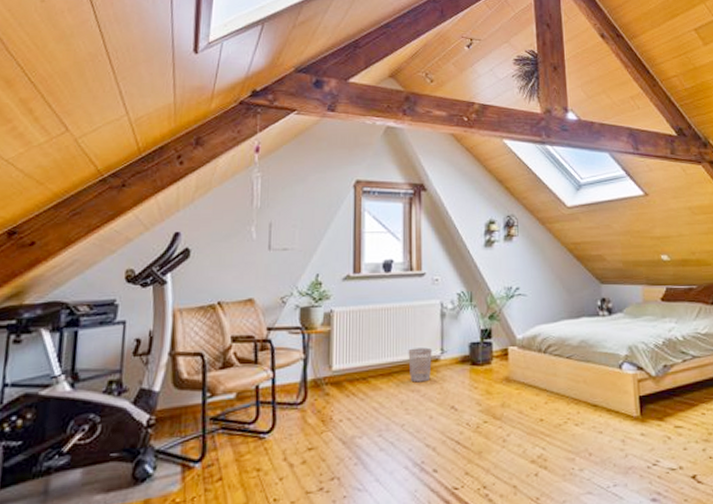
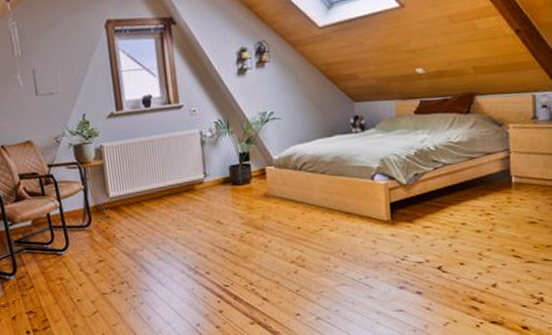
wastebasket: present [408,347,432,383] -> none [174,172,197,203]

